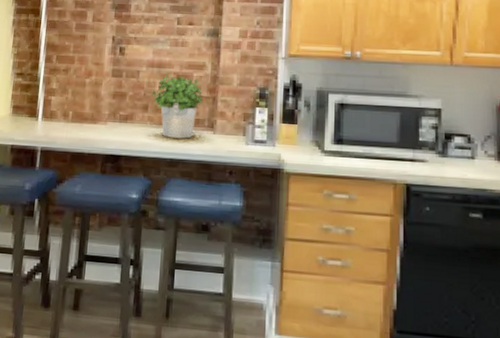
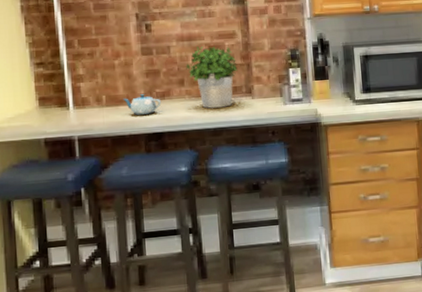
teapot: none [88,115,124,135] -> present [123,94,162,115]

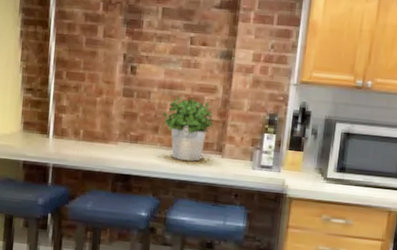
teapot: present [123,94,162,115] -> none [99,134,134,155]

